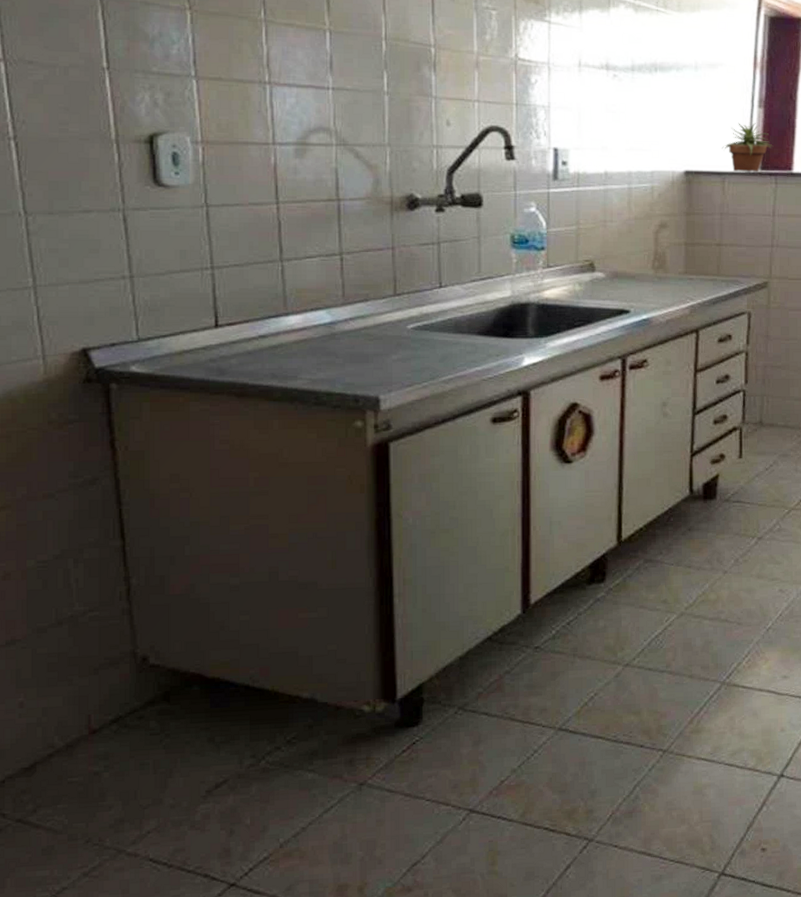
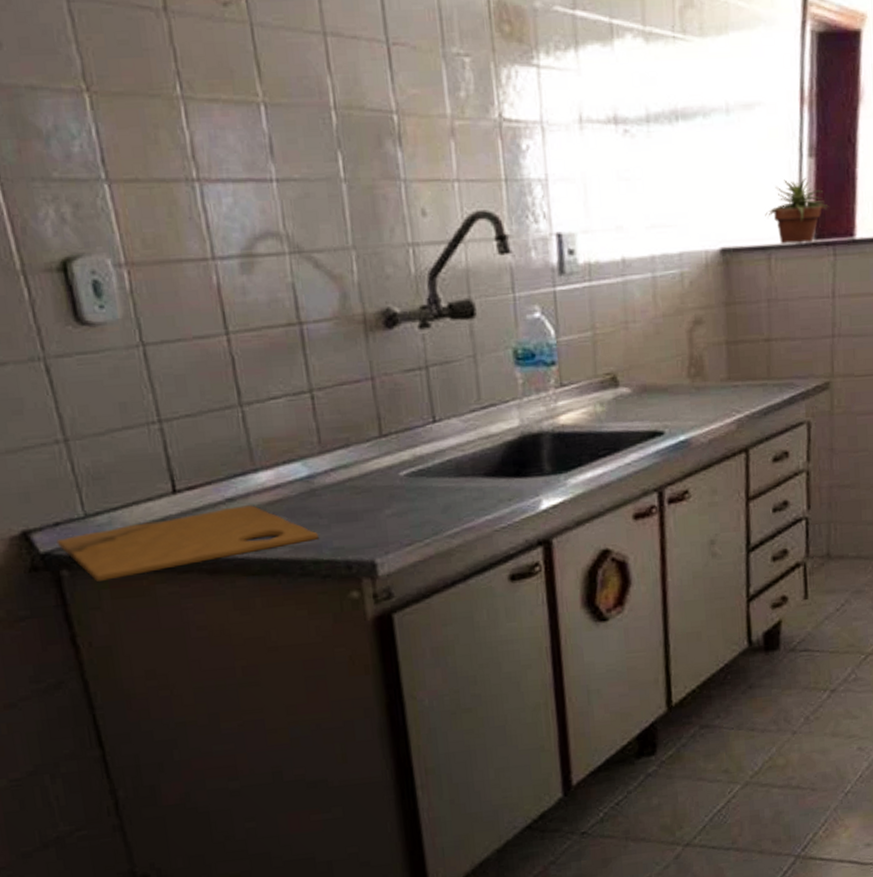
cutting board: none [111,341,333,395] -> present [56,504,318,581]

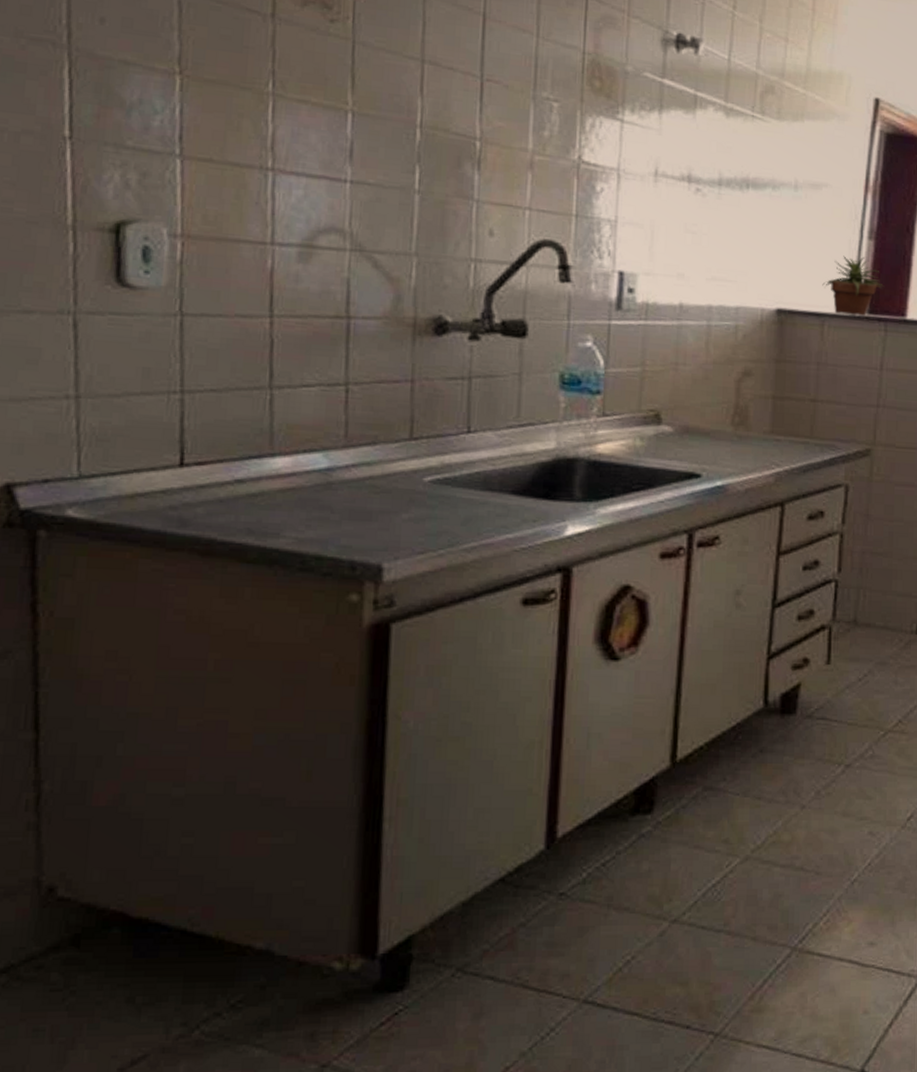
cutting board: present [56,504,318,581] -> none [41,488,326,548]

